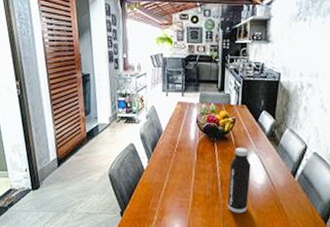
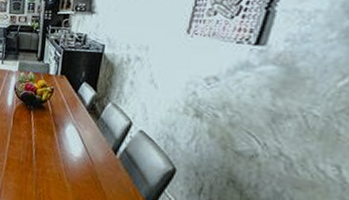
water bottle: present [228,147,251,214] -> none [41,117,68,185]

